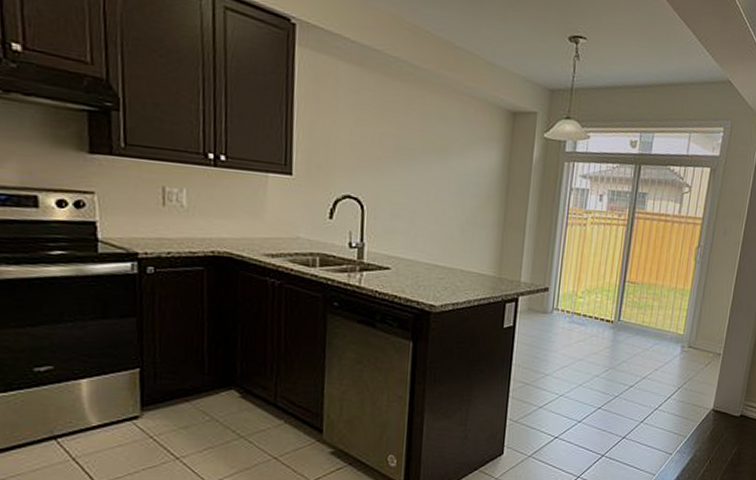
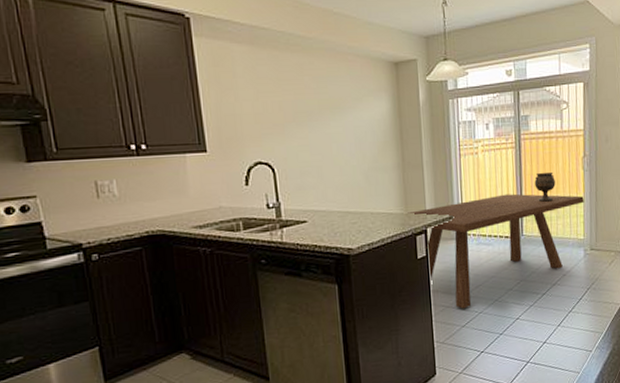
dining table: none [501,273,691,389] -> present [408,193,584,309]
goblet: none [641,256,664,289] -> present [534,172,556,202]

